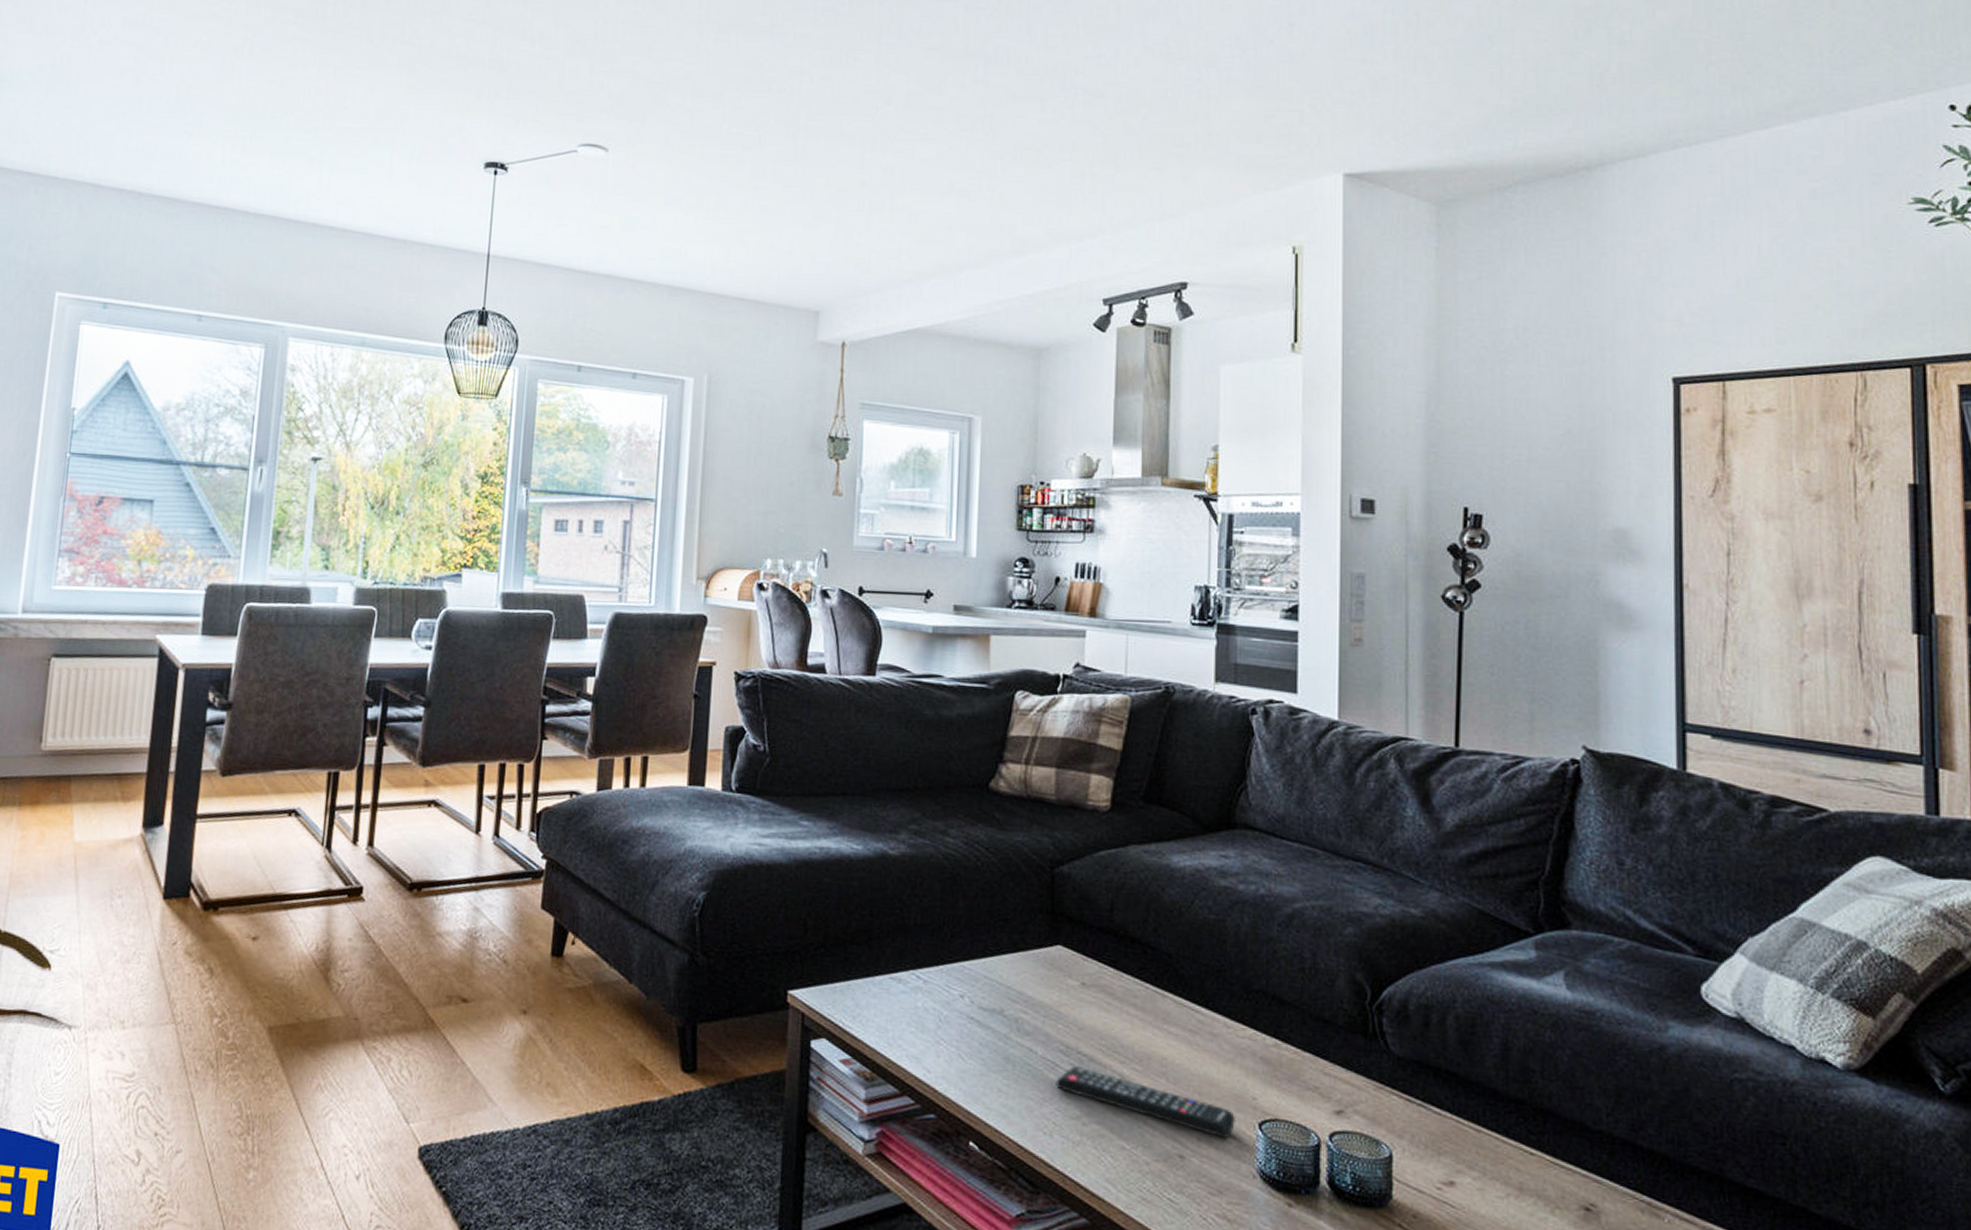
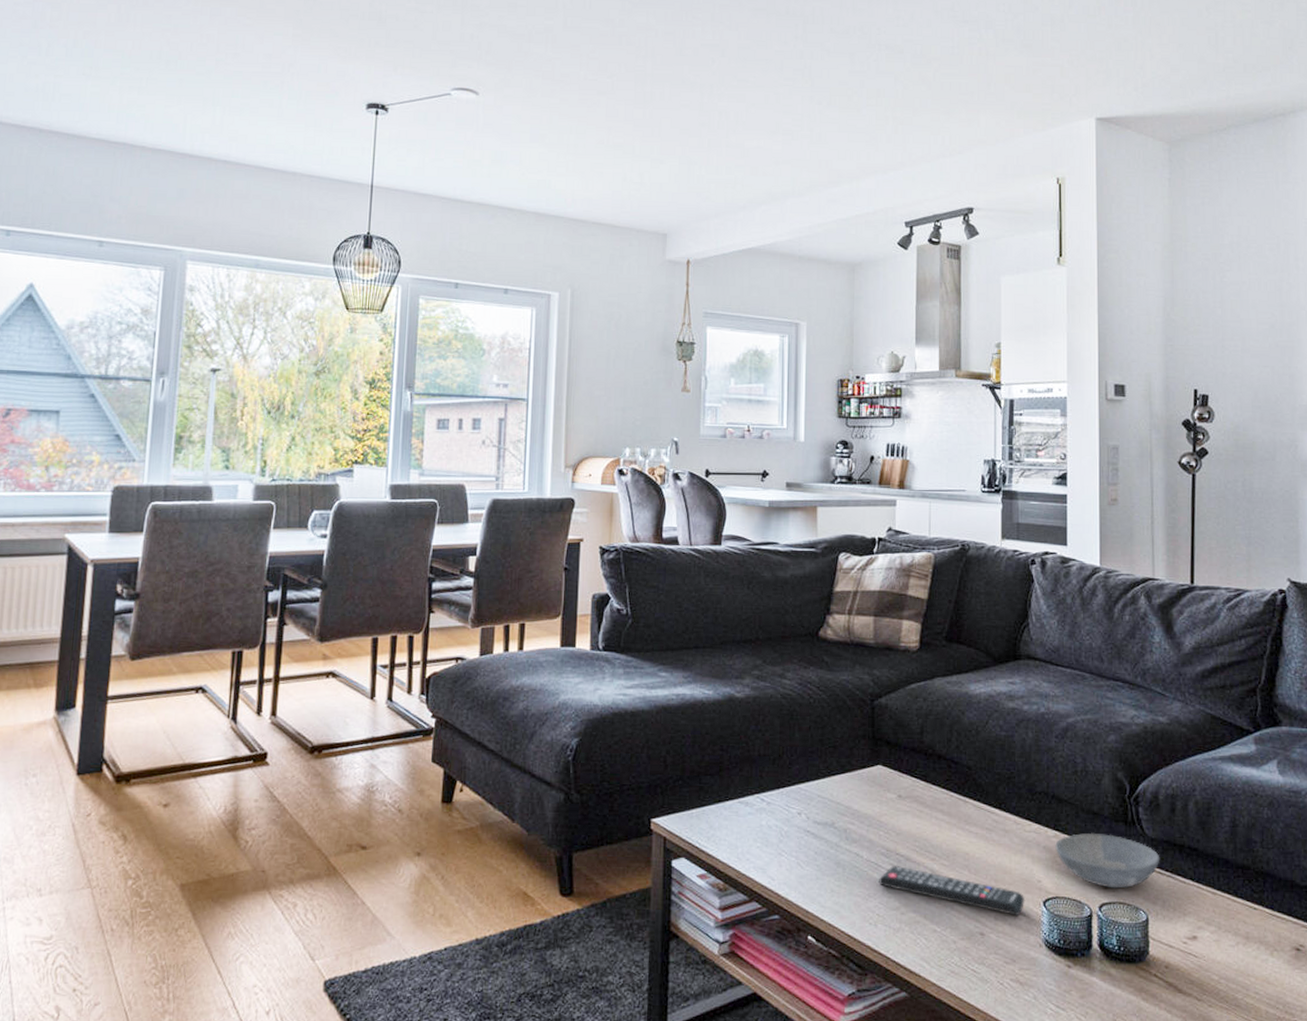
bowl: none [1275,1044,1409,1116] -> present [1055,832,1160,889]

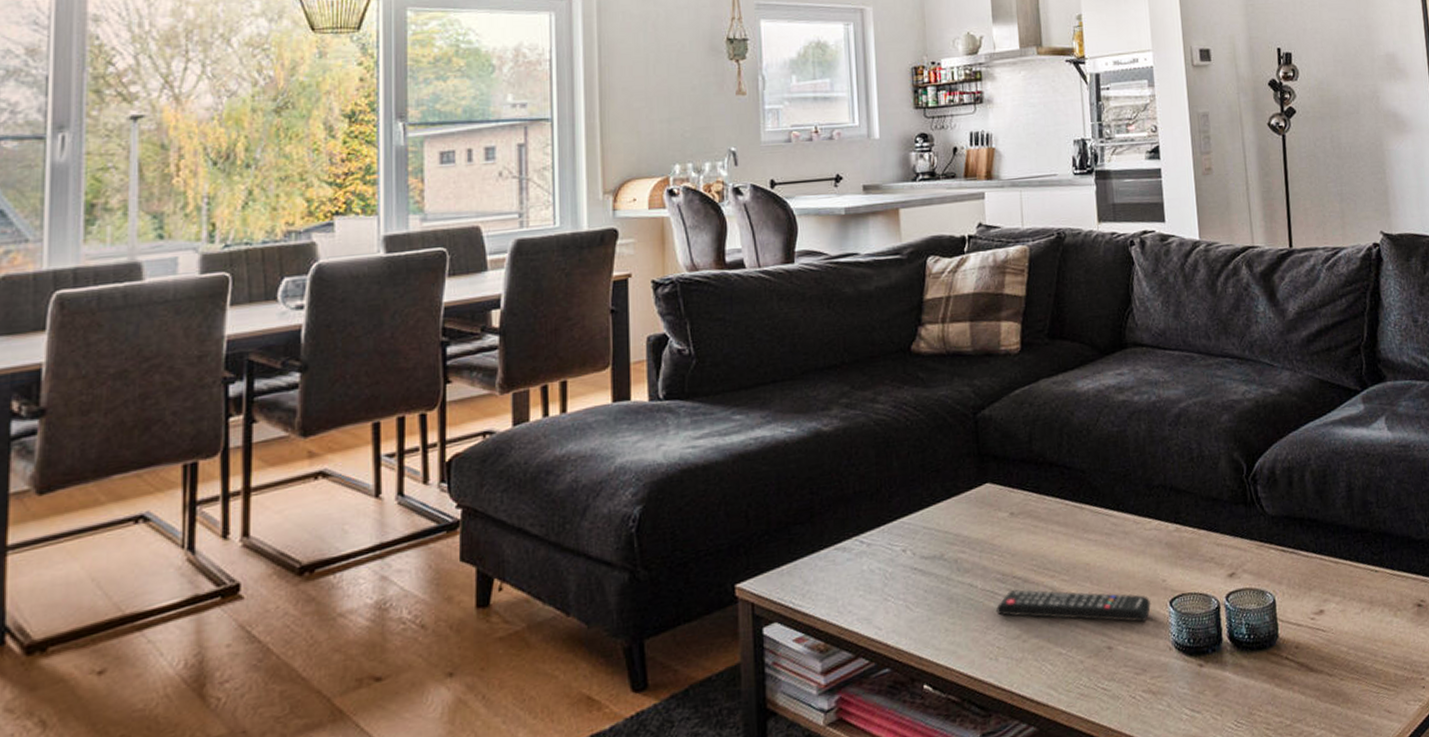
bowl: present [1055,832,1160,889] -> none [1177,518,1282,575]

